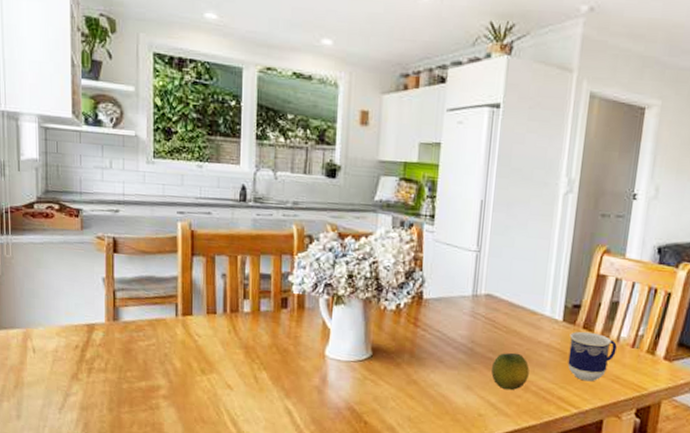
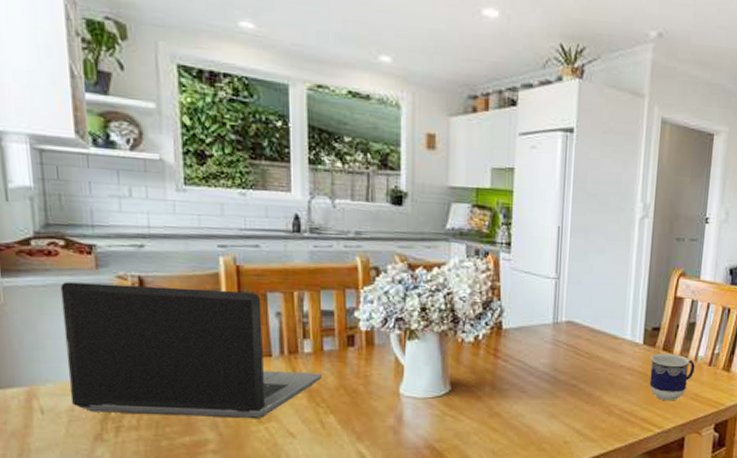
laptop computer: none [53,240,258,370] -> present [60,282,322,418]
fruit: present [491,352,530,391] -> none [575,378,613,416]

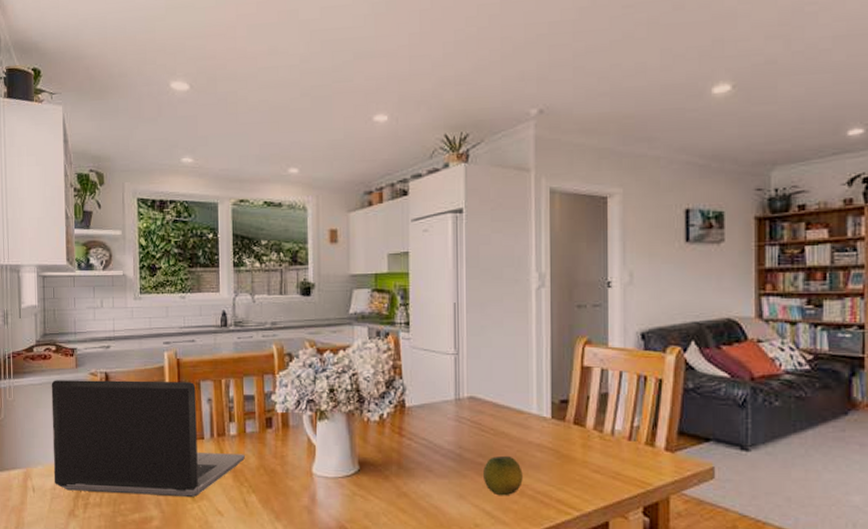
fruit: none [575,378,613,416] -> present [483,455,523,496]
cup: present [649,353,695,401] -> none [561,427,612,481]

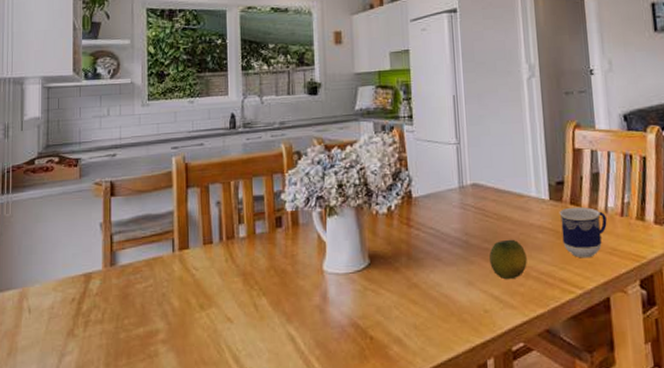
laptop computer: present [51,380,245,497] -> none [52,185,255,309]
cup: none [561,427,612,481] -> present [559,206,607,258]

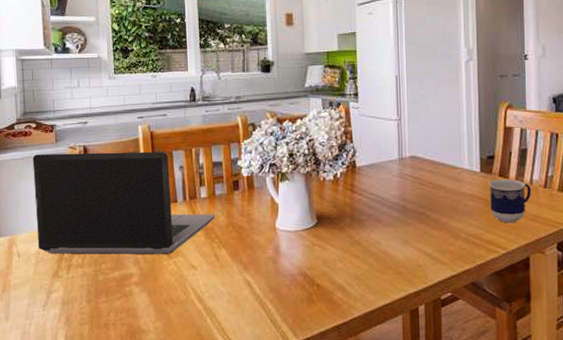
laptop computer: none [52,185,255,309] -> present [32,151,215,255]
fruit: present [489,239,527,280] -> none [424,205,458,240]

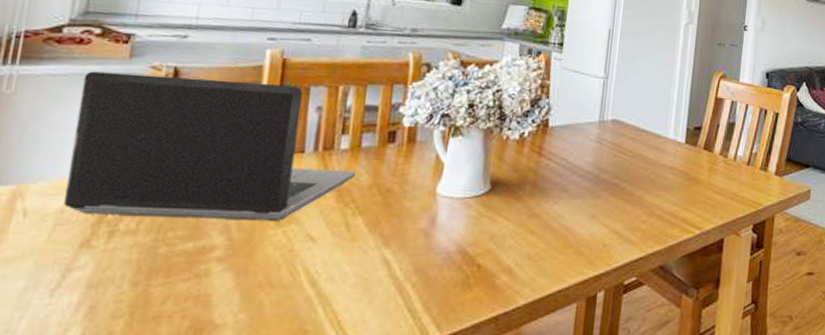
cup: present [488,178,531,223] -> none [690,152,734,201]

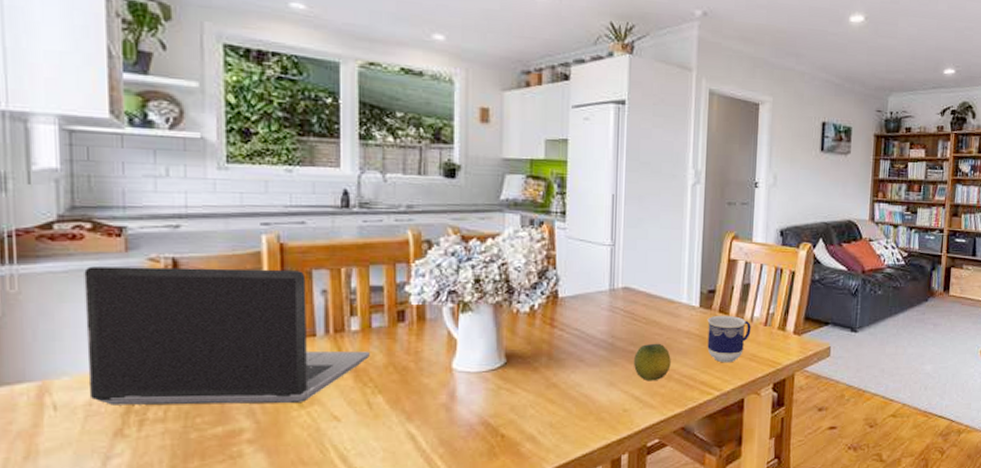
fruit: none [617,177,654,216] -> present [634,343,671,381]
cup: none [690,152,734,201] -> present [707,315,751,363]

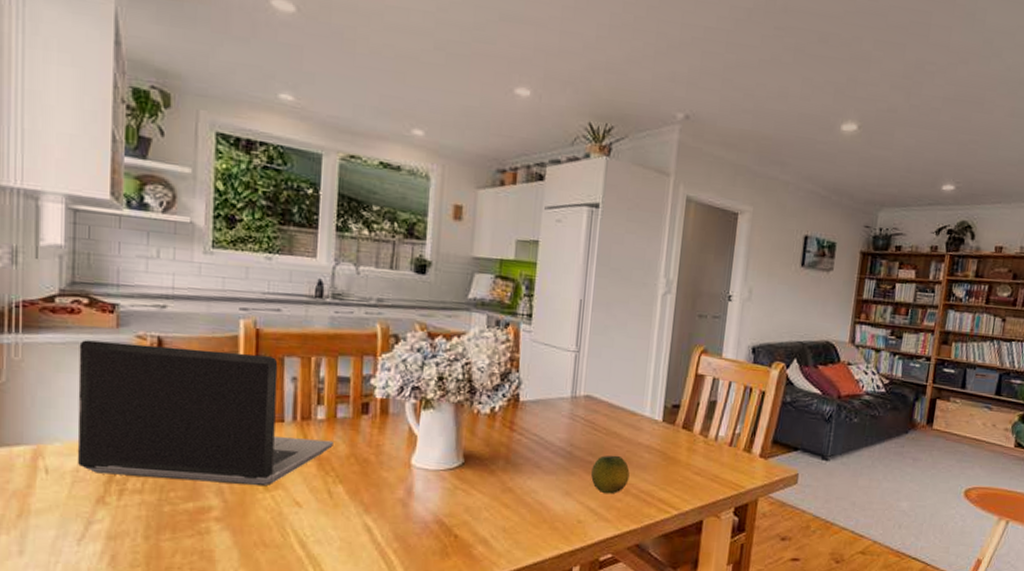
cup: present [707,315,751,363] -> none [667,431,715,482]

